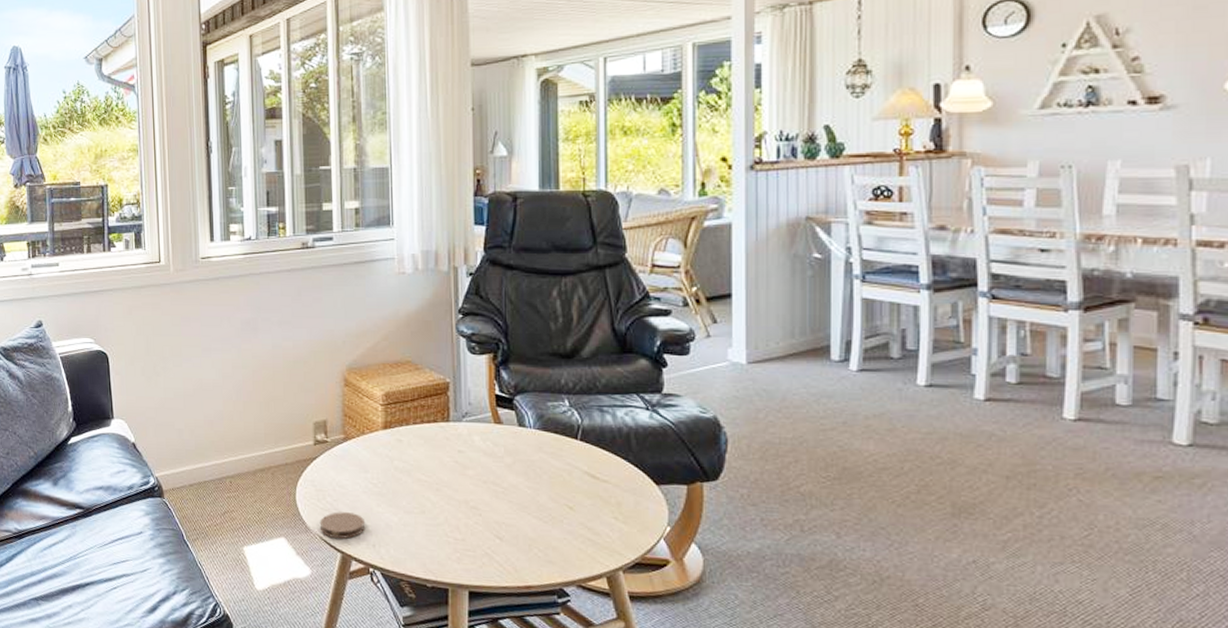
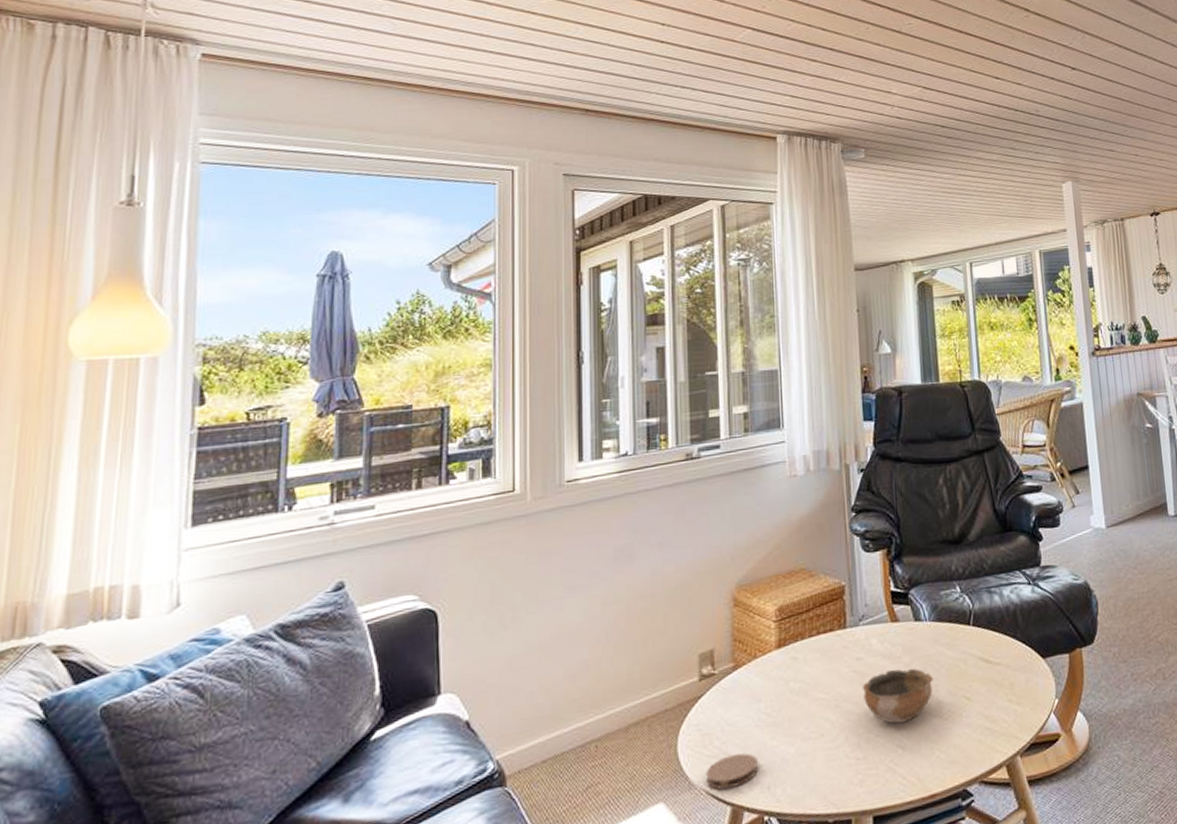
bowl: none [462,466,535,517] -> present [862,669,933,724]

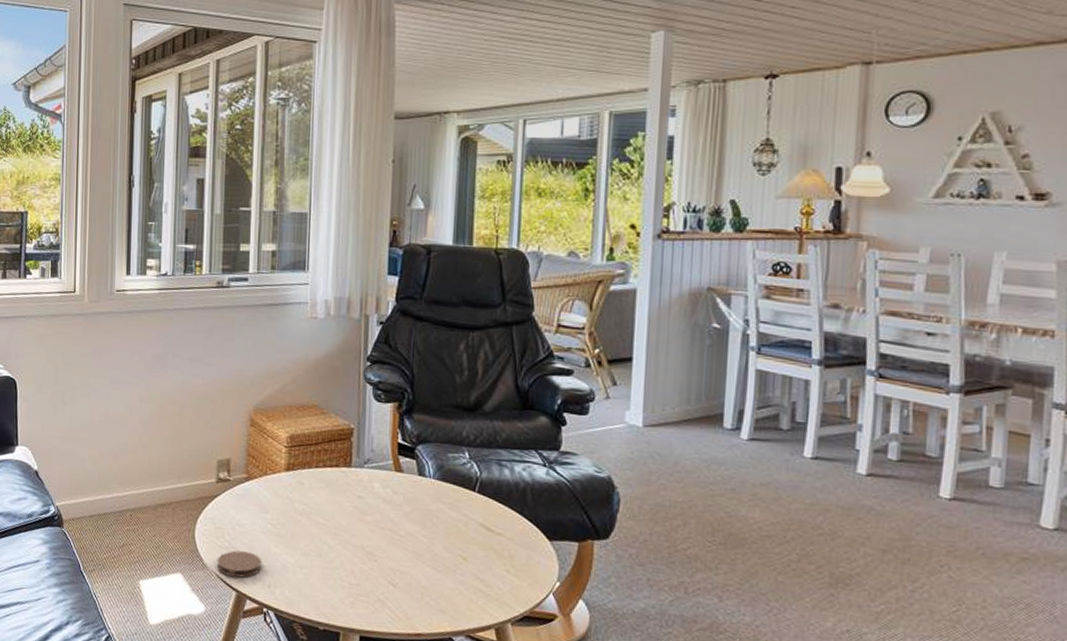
bowl: present [862,669,933,724] -> none [361,513,431,564]

